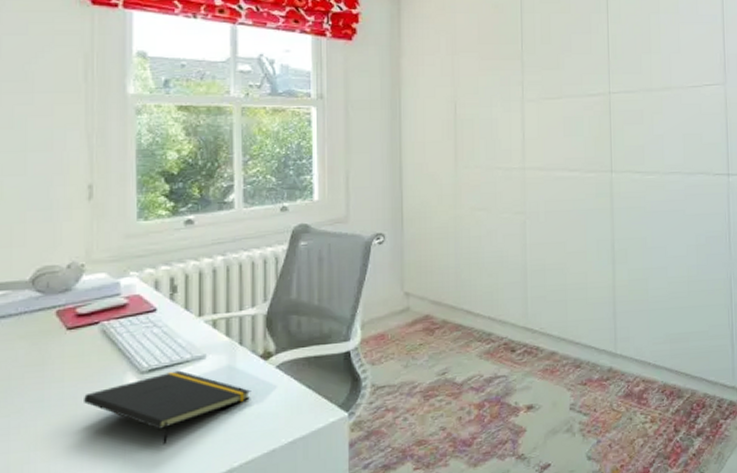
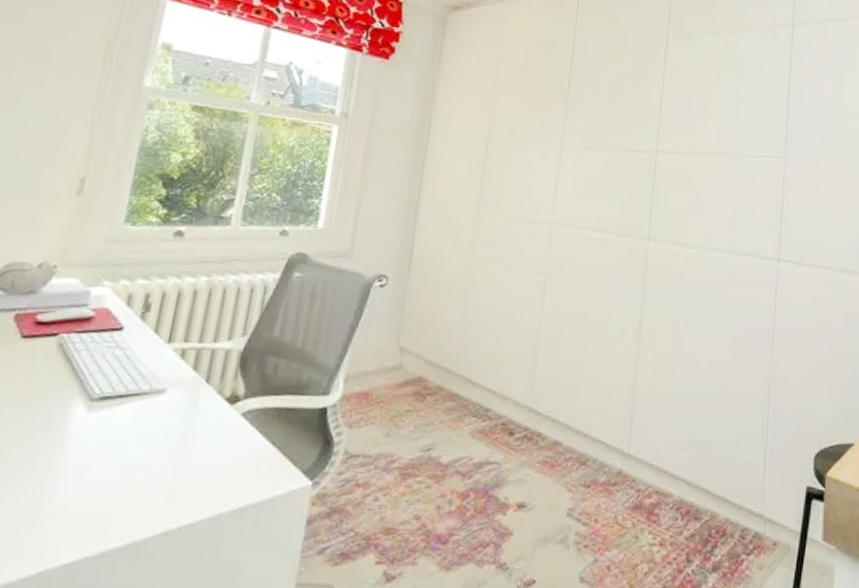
notepad: present [84,370,251,445] -> none [21,402,209,491]

